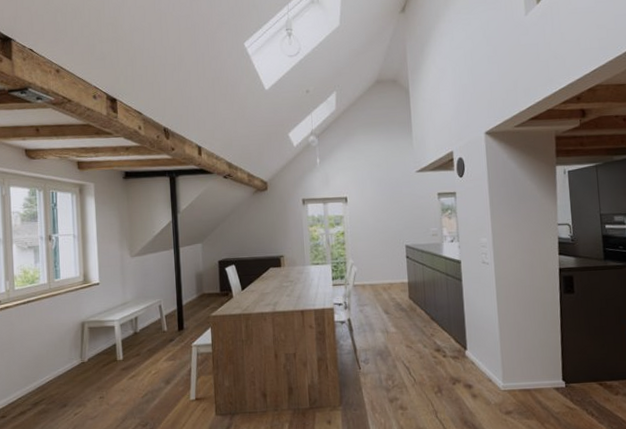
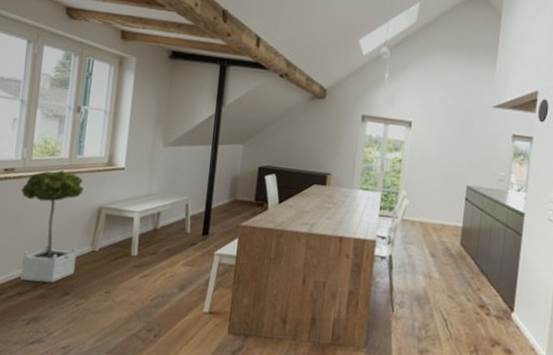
potted tree: none [10,294,69,400] -> present [20,170,84,283]

